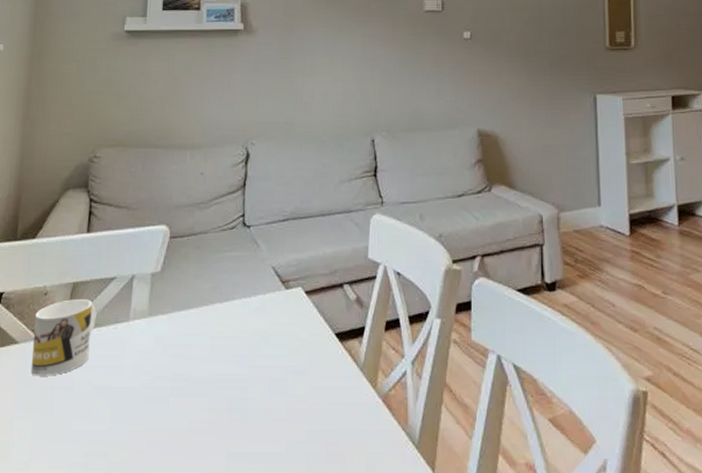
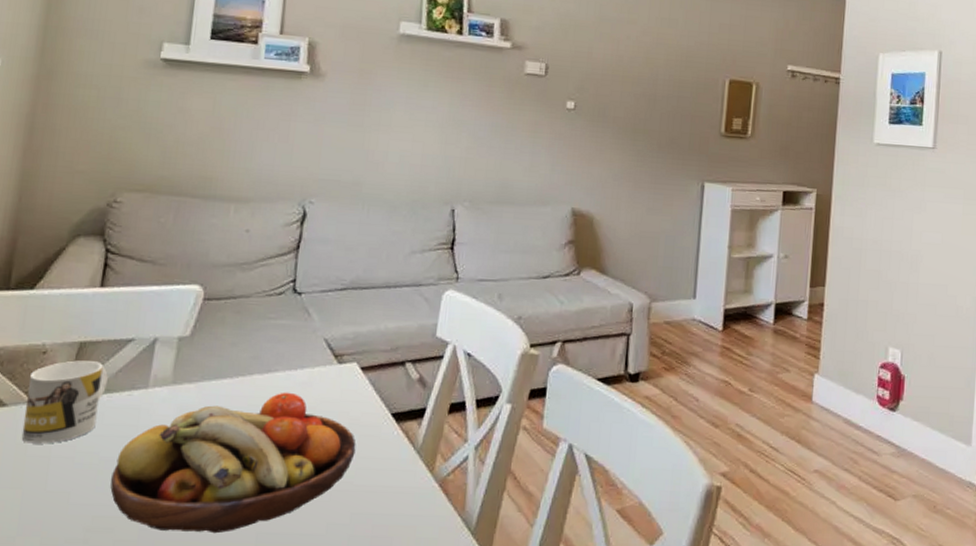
fruit bowl: none [102,318,307,454] -> present [110,392,356,534]

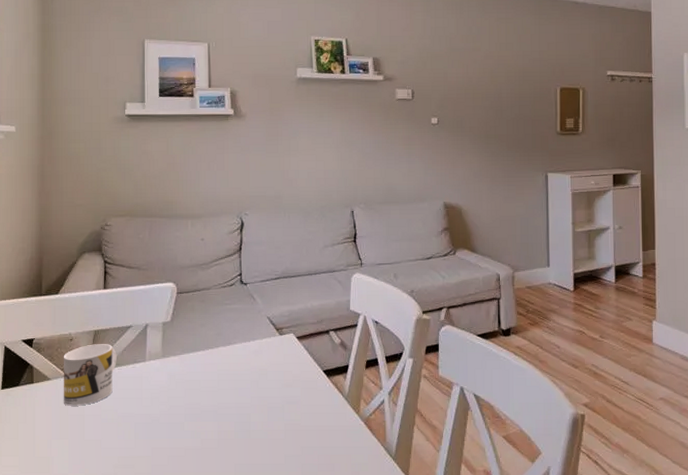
fruit bowl: present [110,392,356,534] -> none [127,358,300,466]

